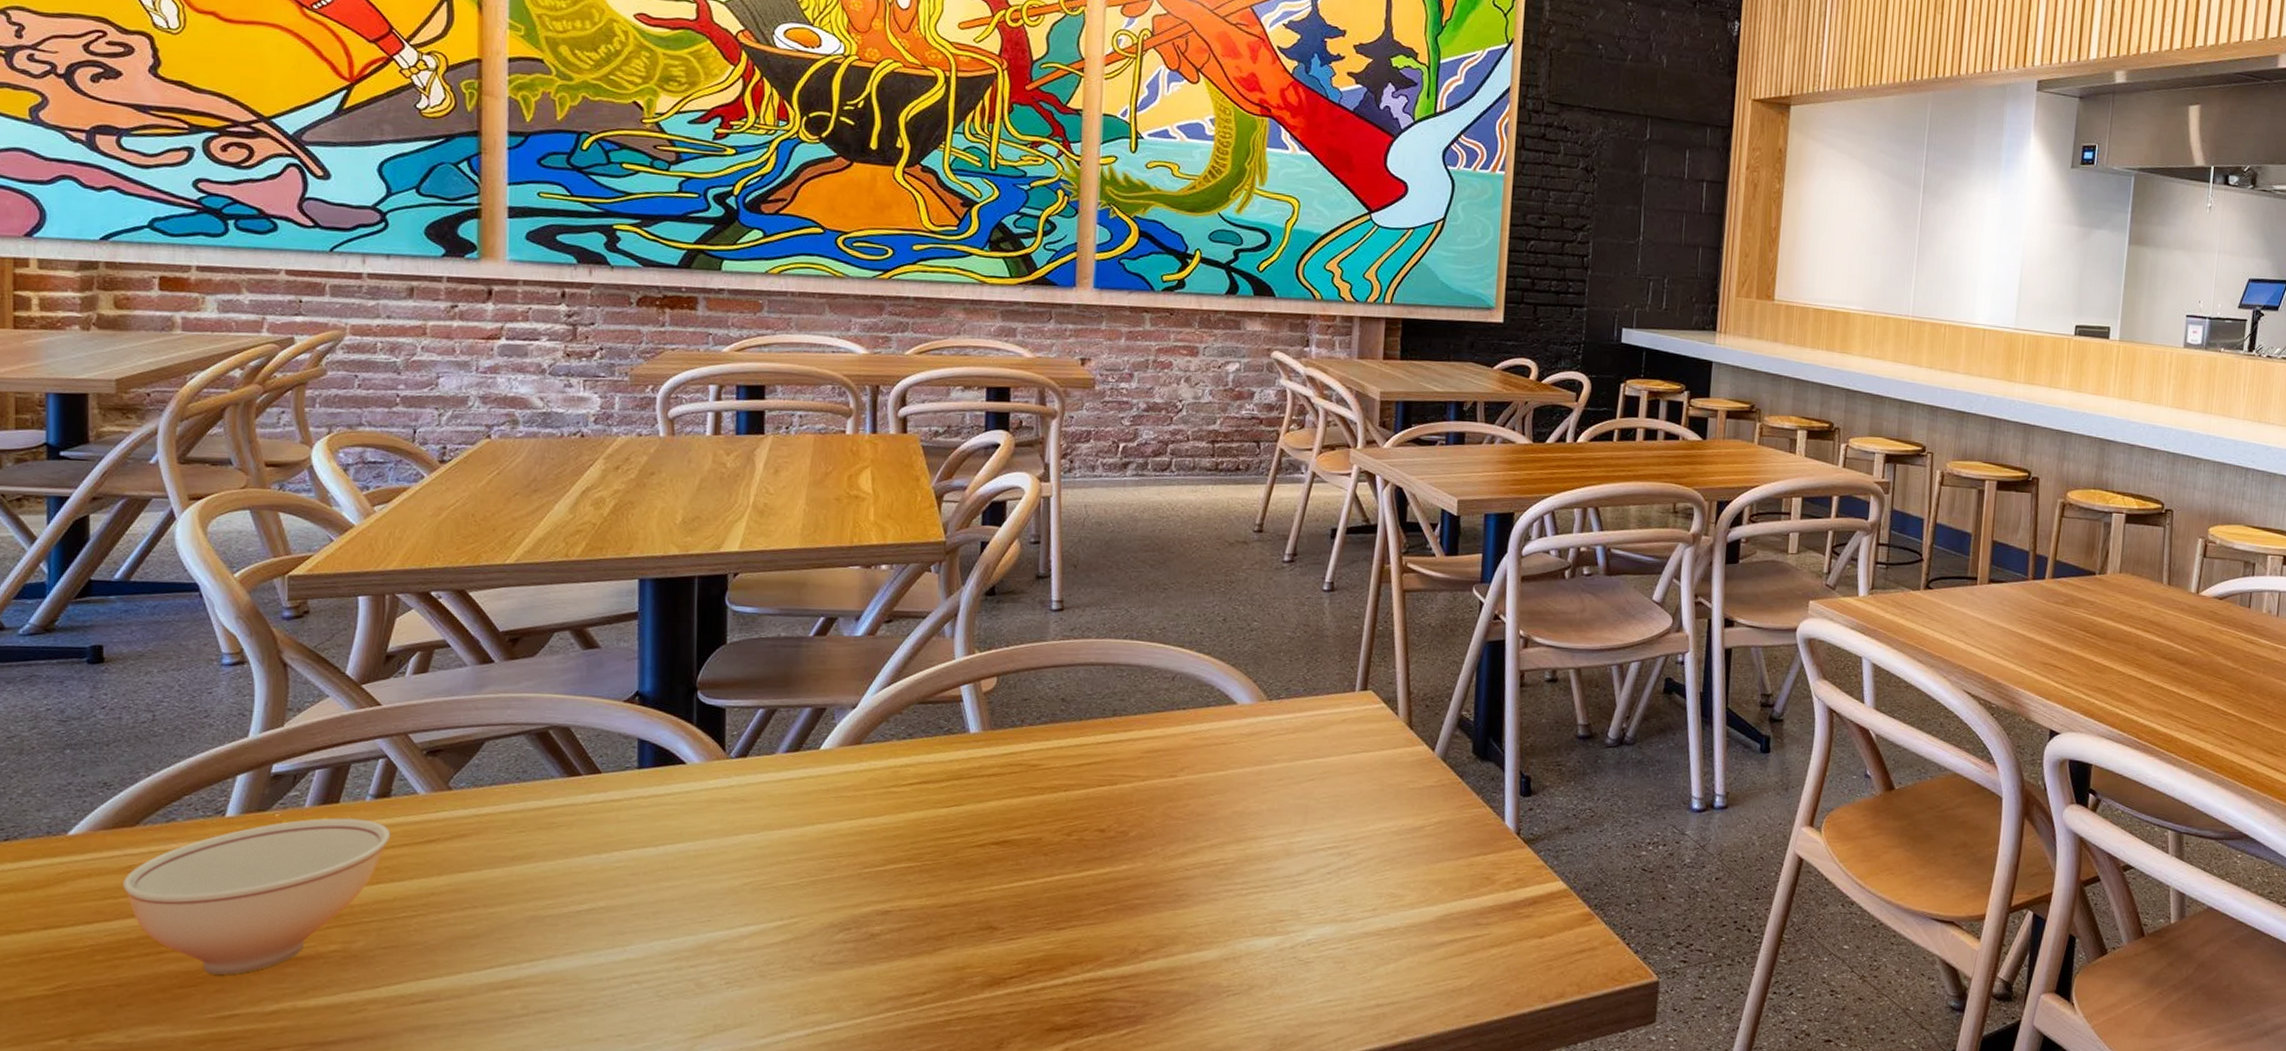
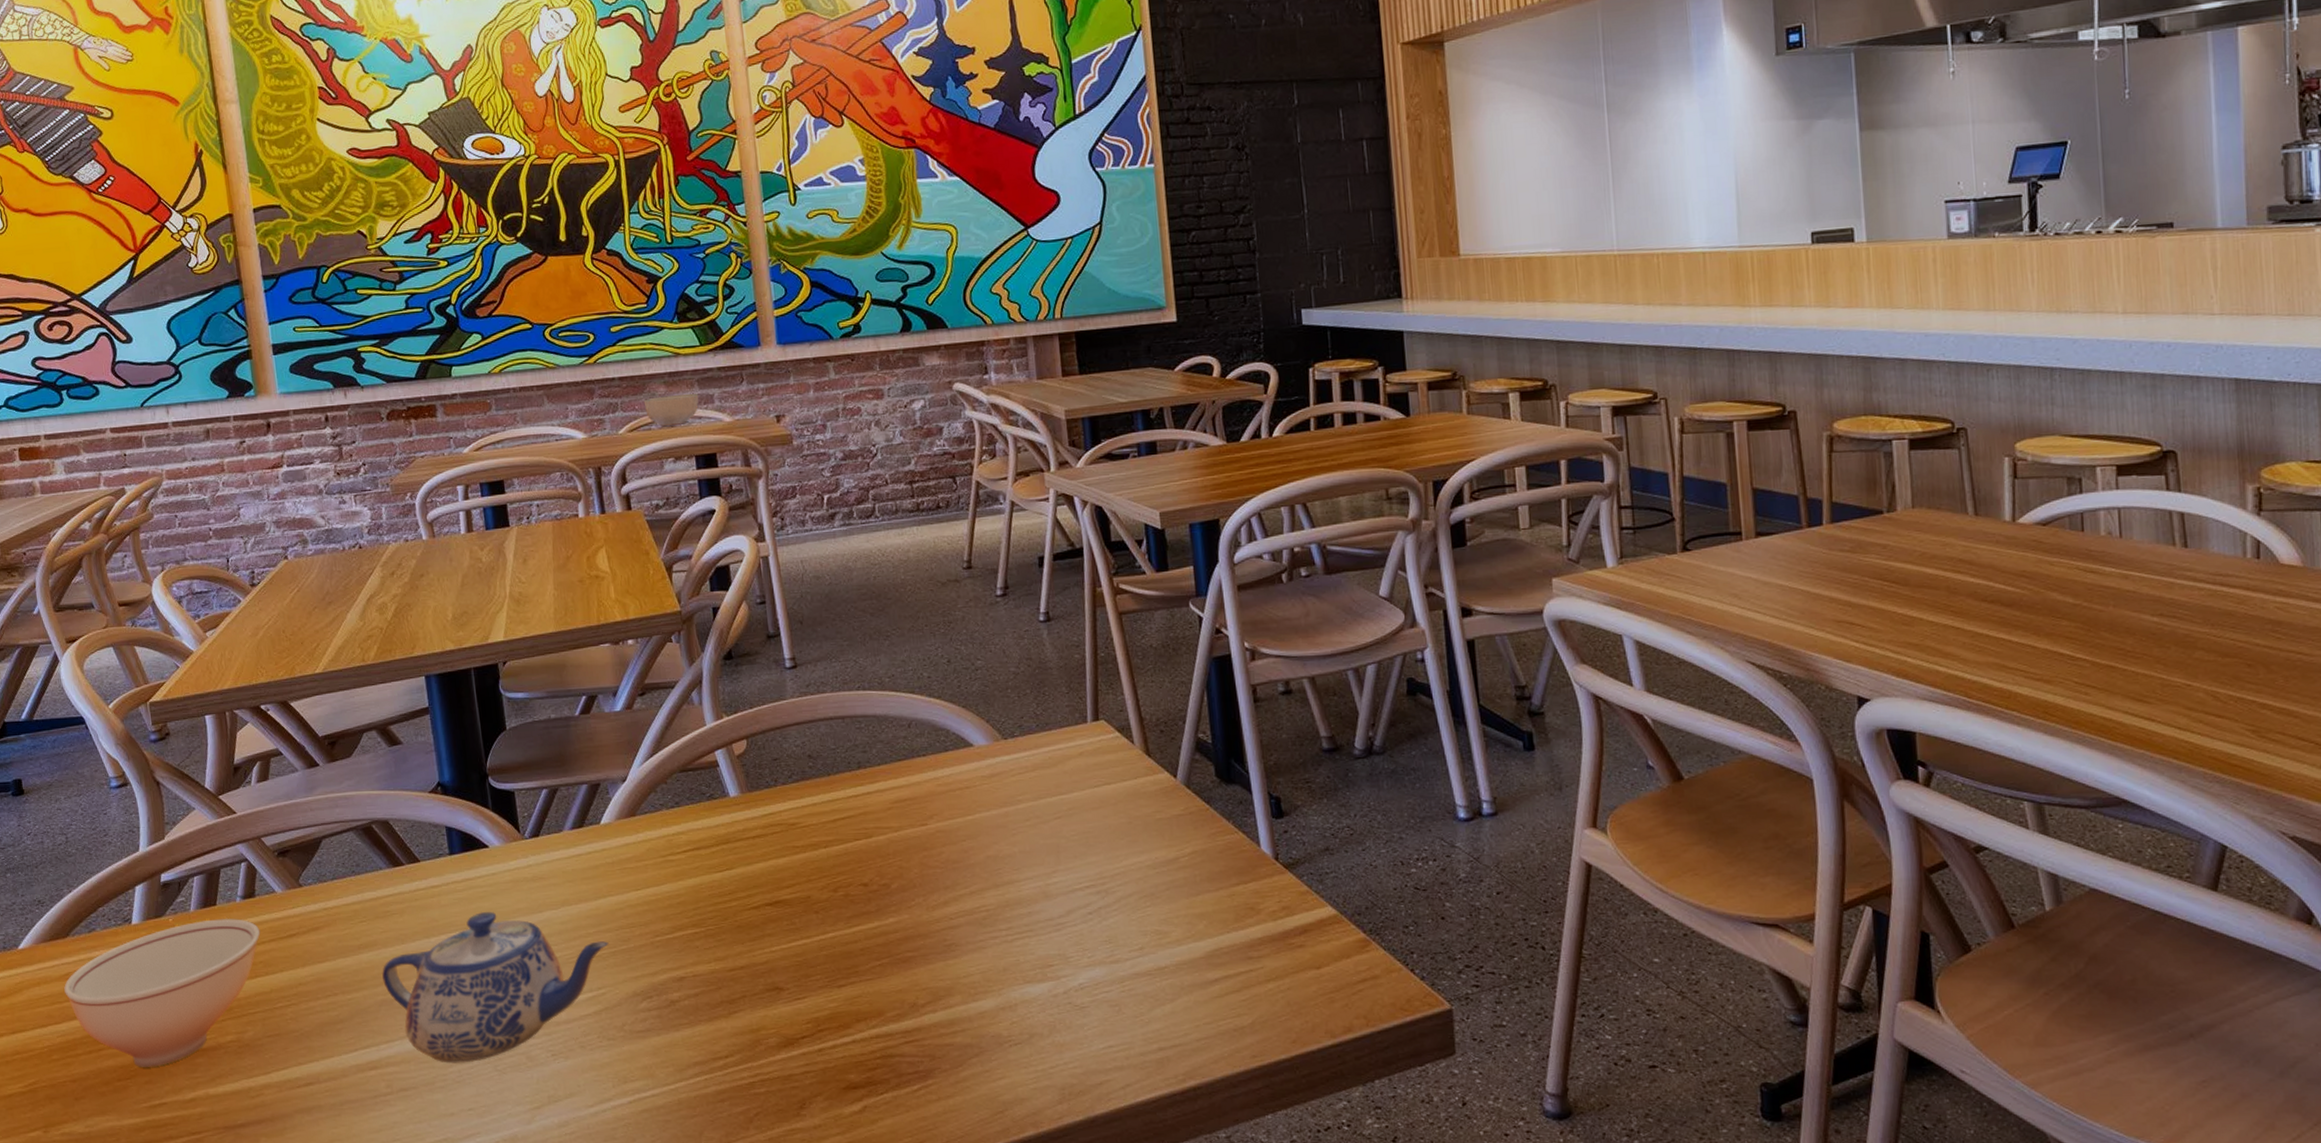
teapot: none [536,830,810,987] -> present [382,911,609,1063]
bowl: none [938,322,1001,355] -> present [643,393,699,427]

